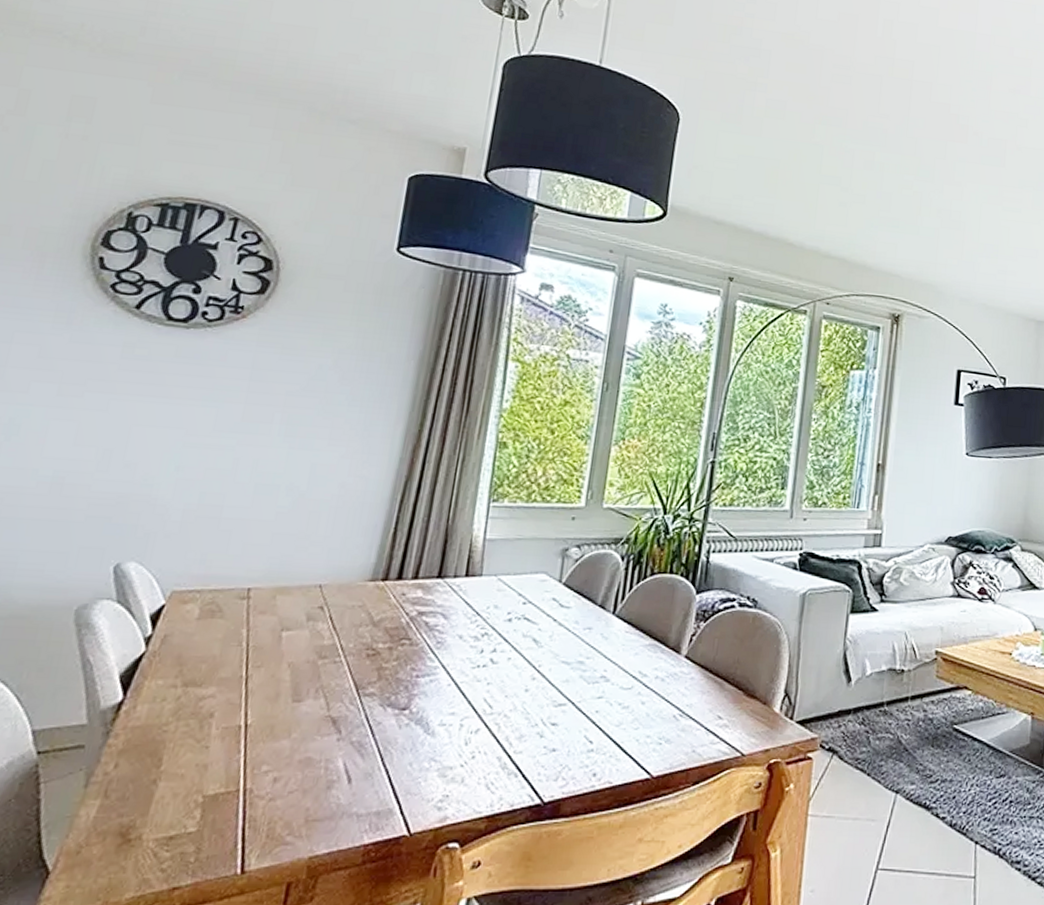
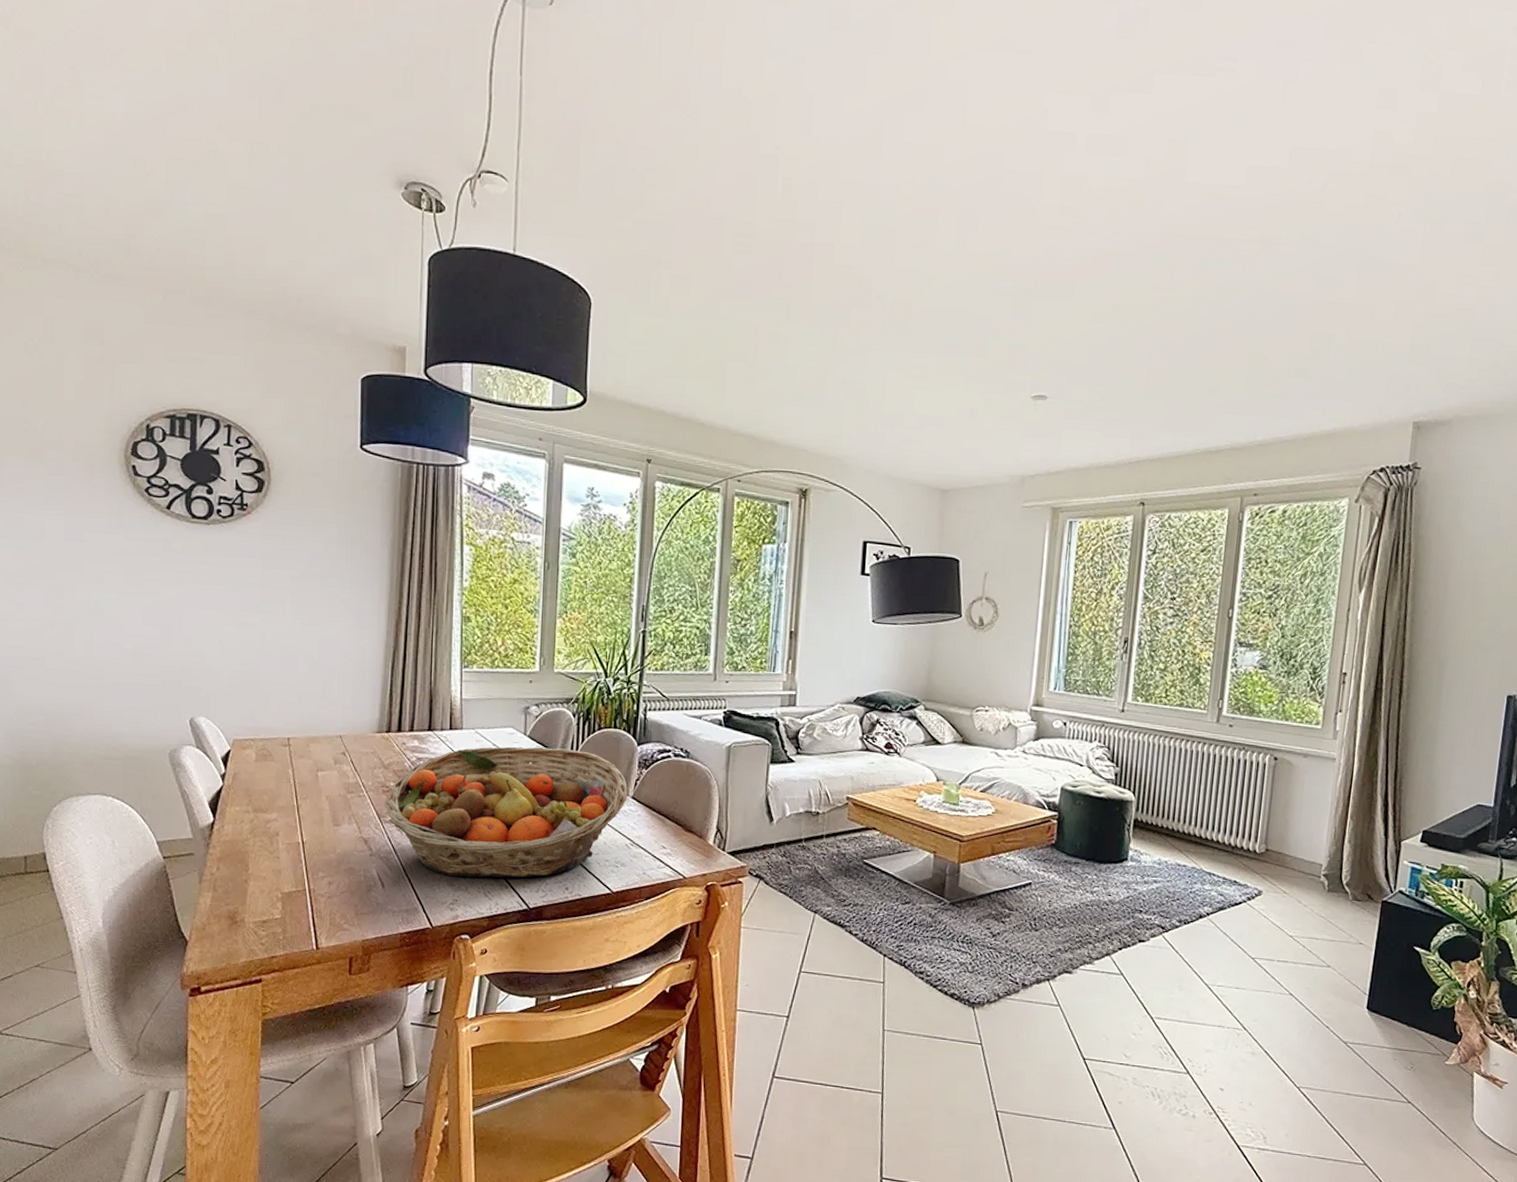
fruit basket: none [366,596,681,765] -> present [384,746,628,878]

